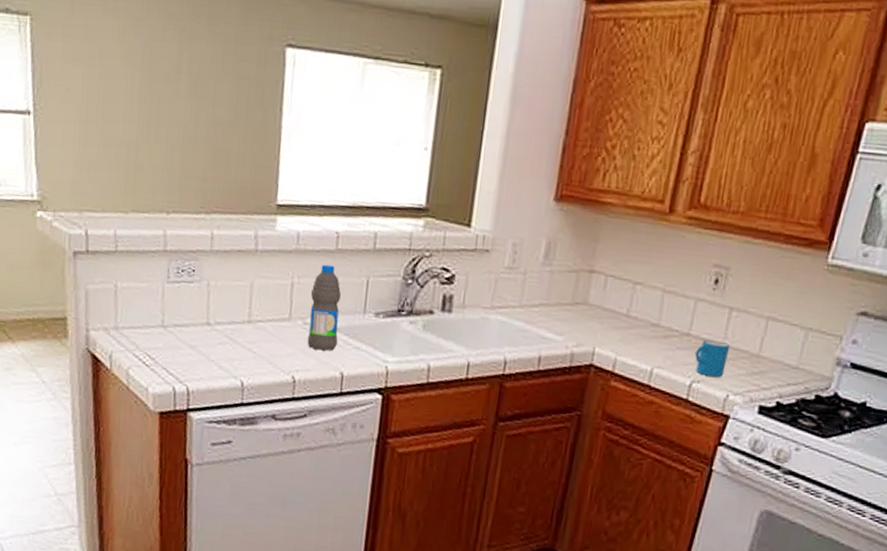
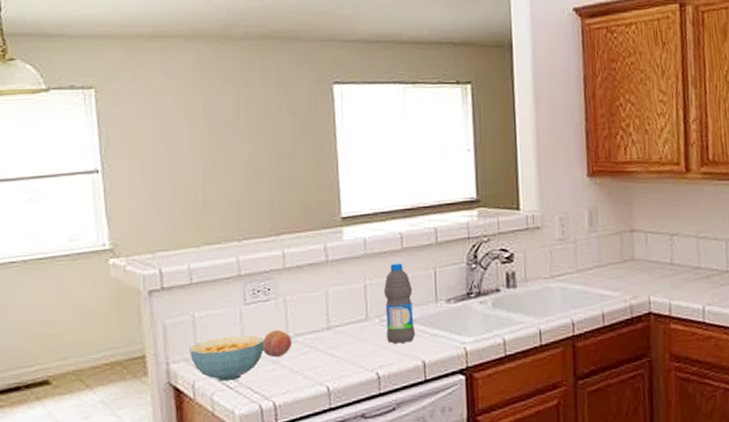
cereal bowl: none [109,312,184,358] -> present [190,335,265,382]
fruit: none [181,314,212,343] -> present [262,330,293,358]

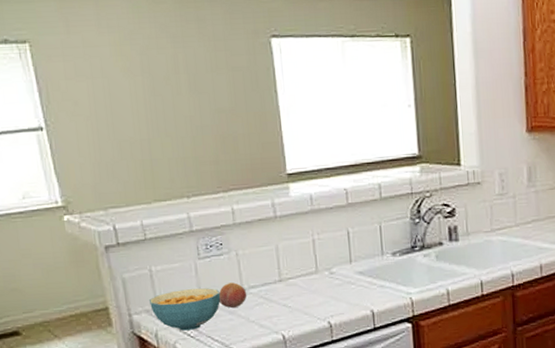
water bottle: present [384,263,415,344] -> none [332,218,363,295]

